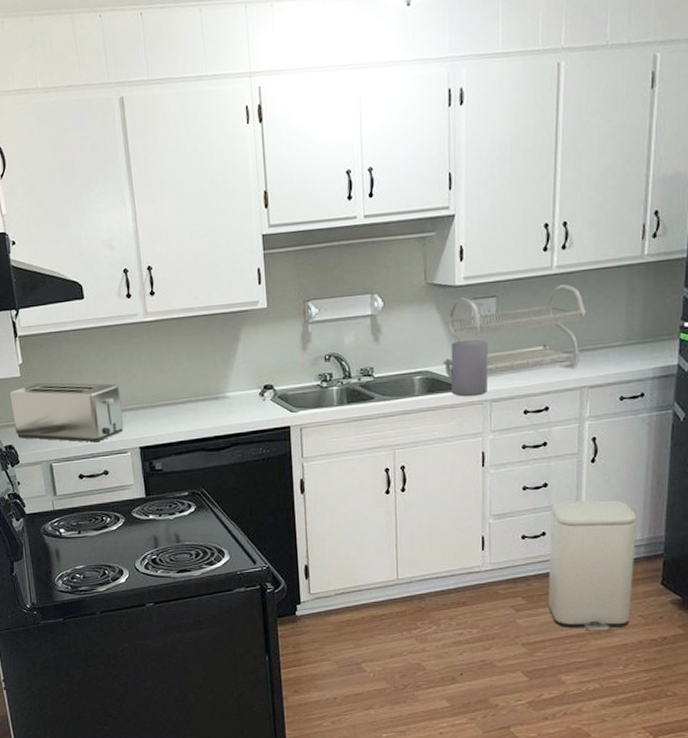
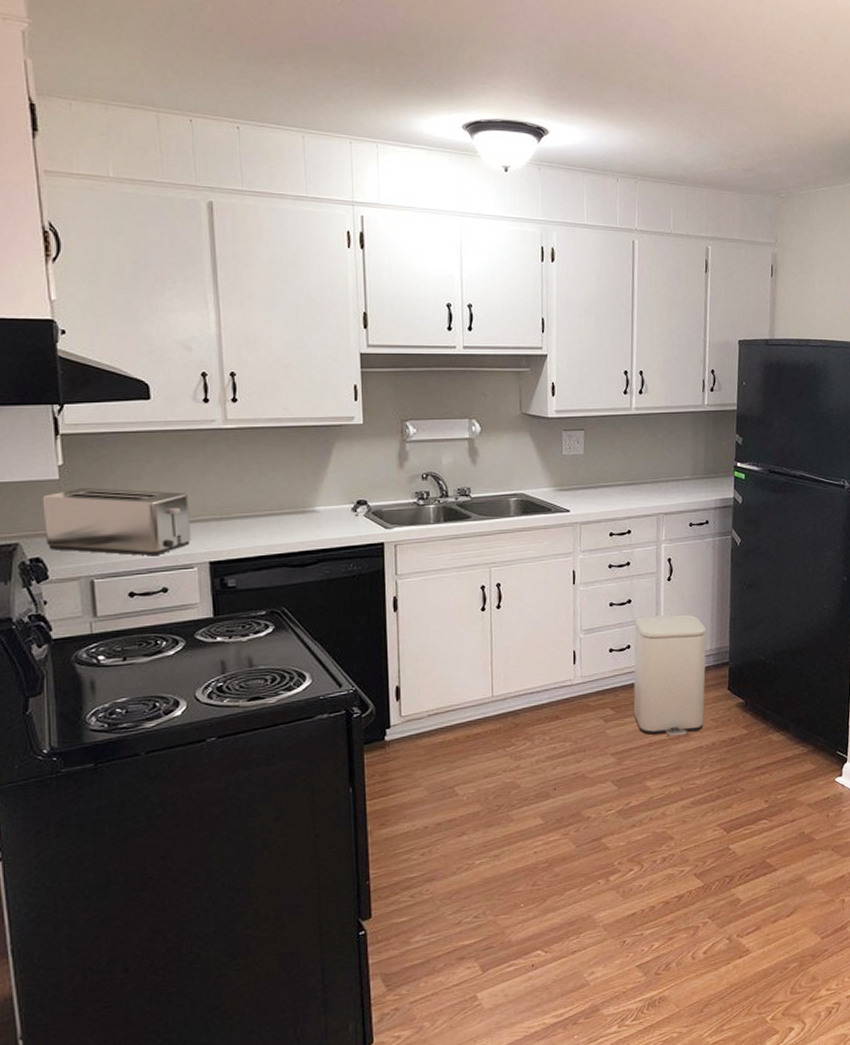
dish rack: present [442,284,586,380] -> none [536,424,660,503]
canister: present [450,339,489,397] -> none [544,466,578,519]

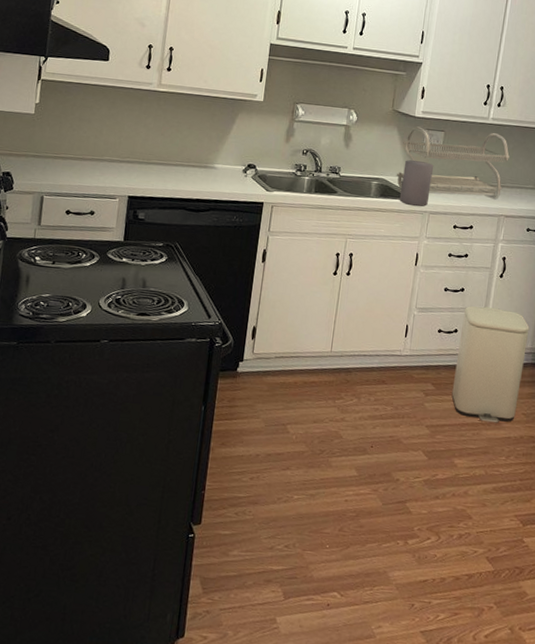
toaster: present [42,487,192,557] -> none [16,122,123,185]
dish rack: none [536,424,660,503] -> present [396,126,509,200]
canister: none [544,466,578,519] -> present [399,160,434,207]

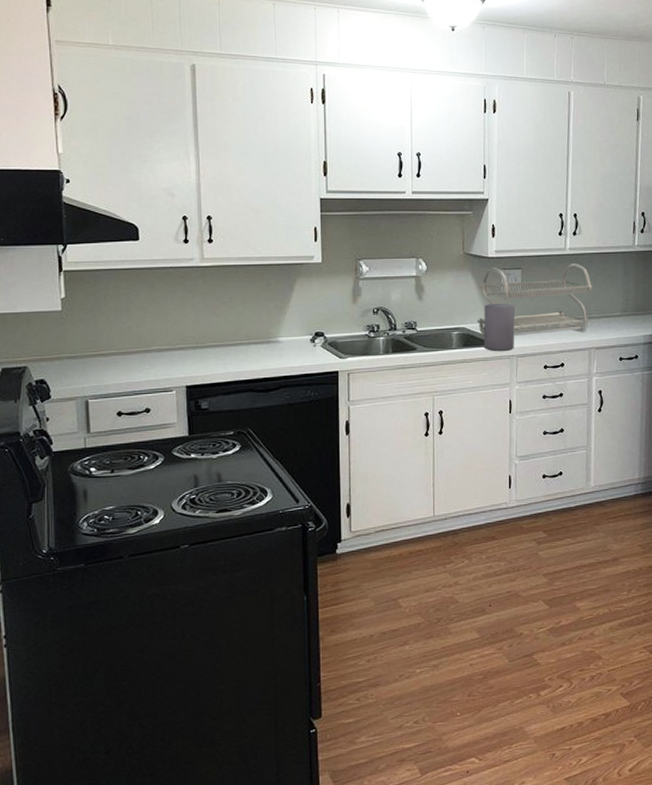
pedal bin: present [451,306,530,424] -> none [564,443,635,560]

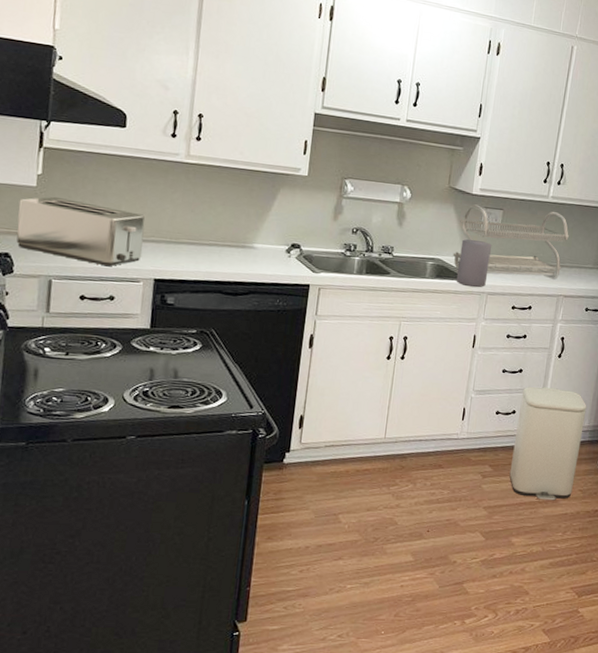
toaster: none [47,317,171,380] -> present [16,196,146,267]
pedal bin: none [564,443,635,560] -> present [509,387,587,501]

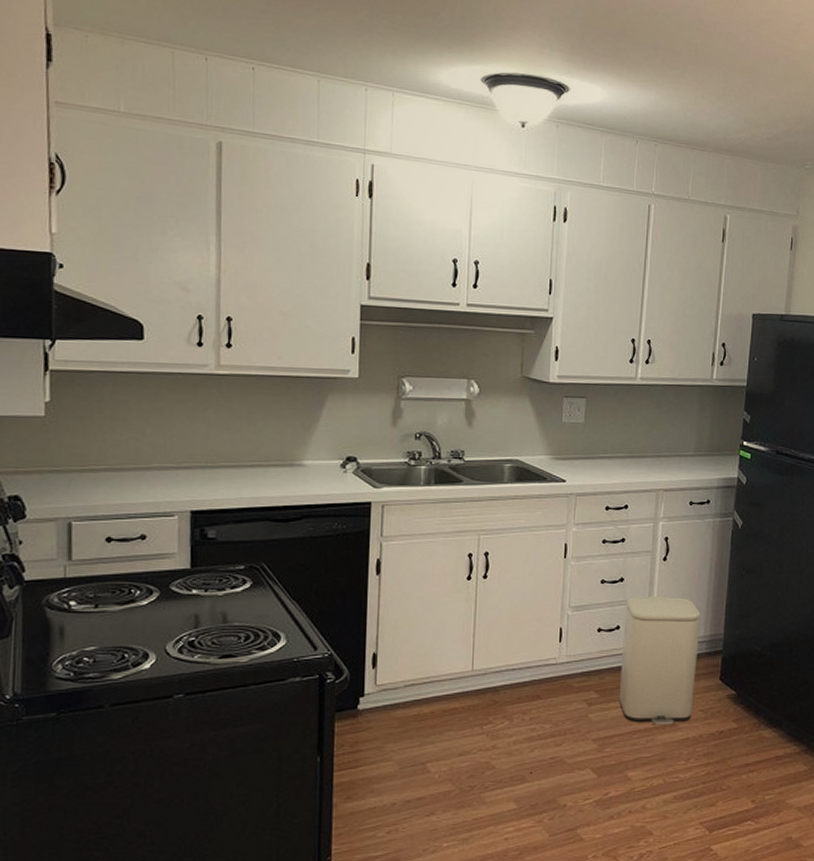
toaster: present [16,196,146,267] -> none [25,425,175,502]
dish rack: present [452,204,569,280] -> none [532,394,664,473]
canister: present [456,239,492,288] -> none [539,434,577,489]

